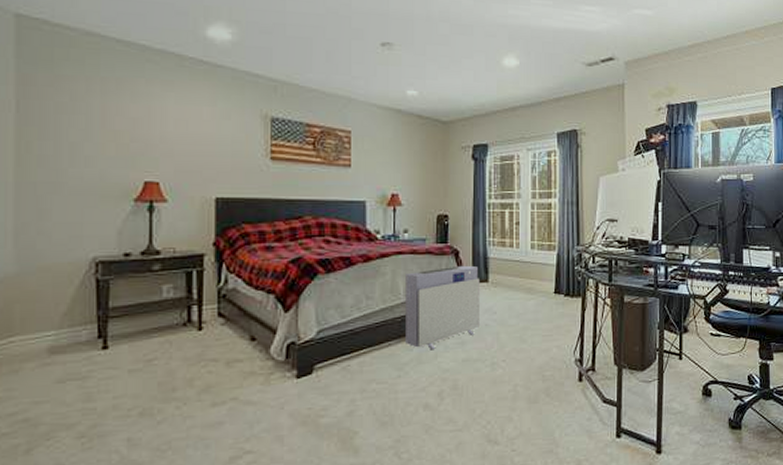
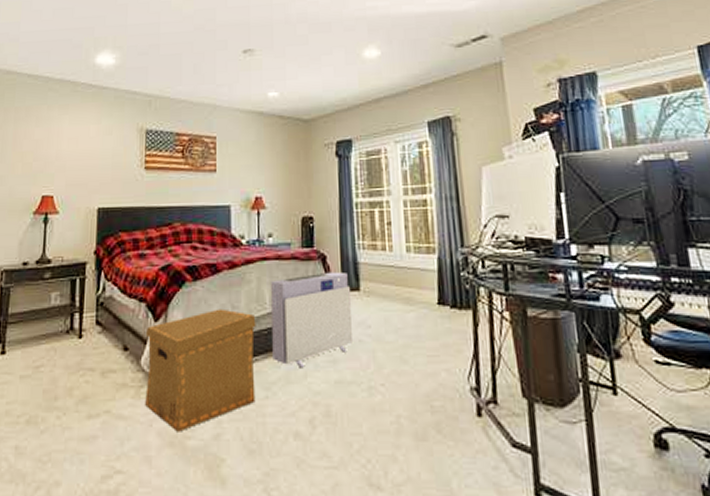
cardboard box: none [274,299,390,412] -> present [145,309,256,432]

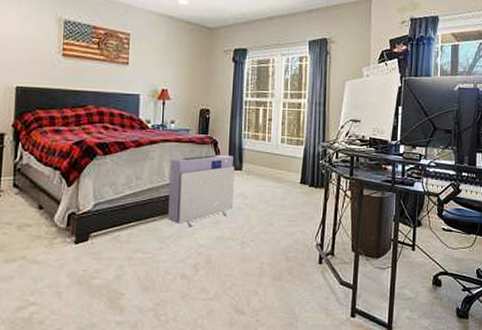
cardboard box: present [145,309,256,432] -> none [57,179,156,274]

